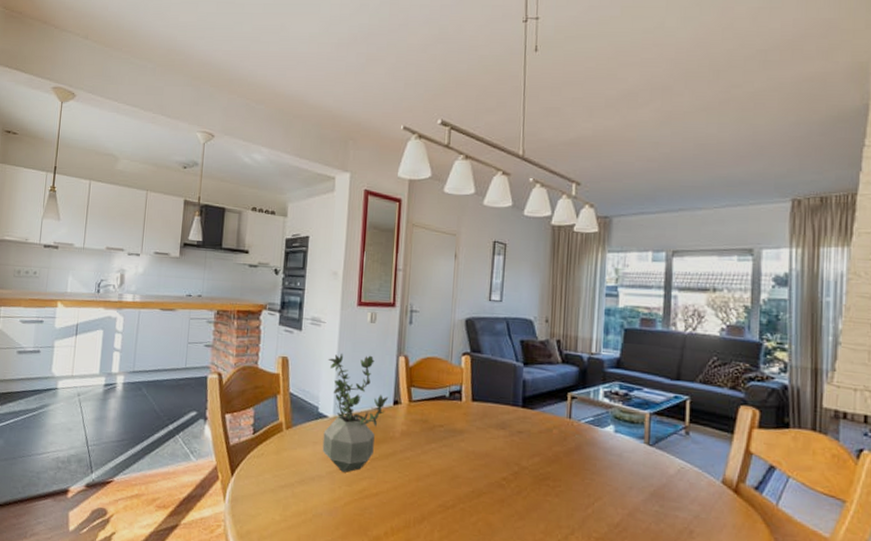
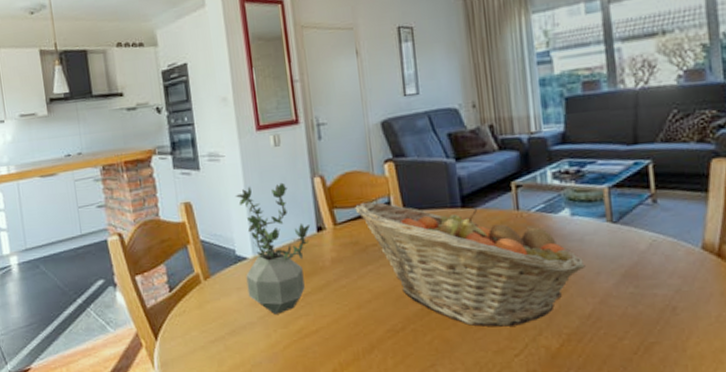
fruit basket: none [430,386,620,522] -> present [355,201,586,327]

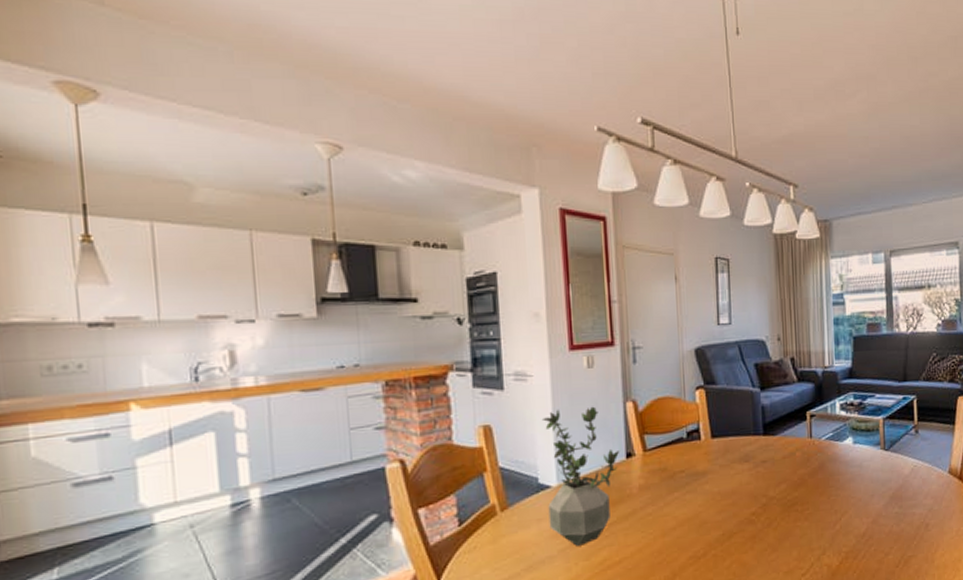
fruit basket: present [355,201,586,327] -> none [665,428,863,549]

